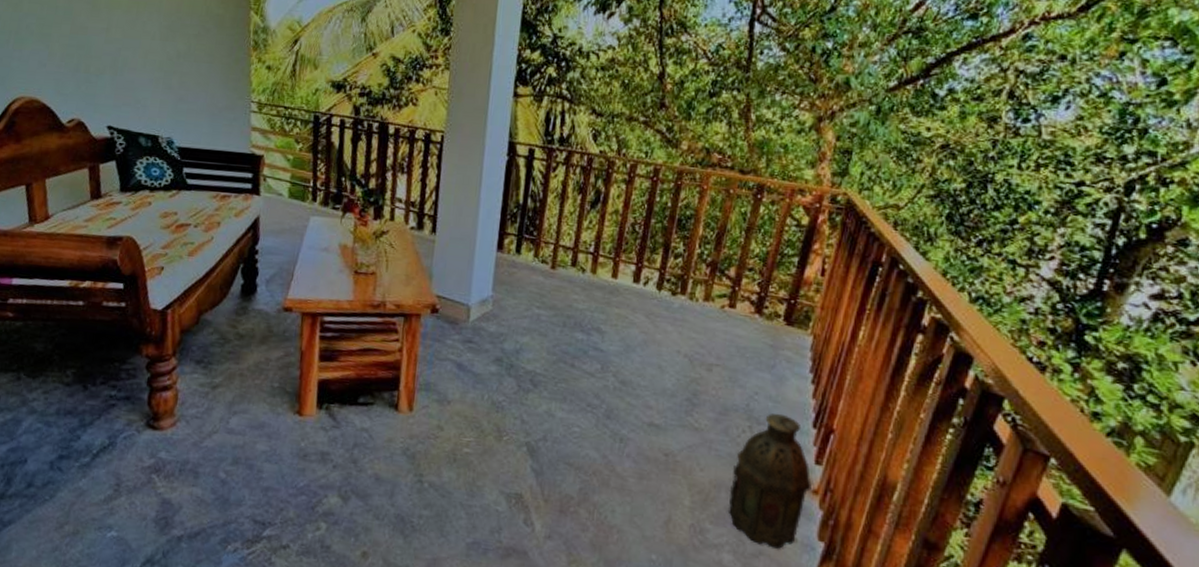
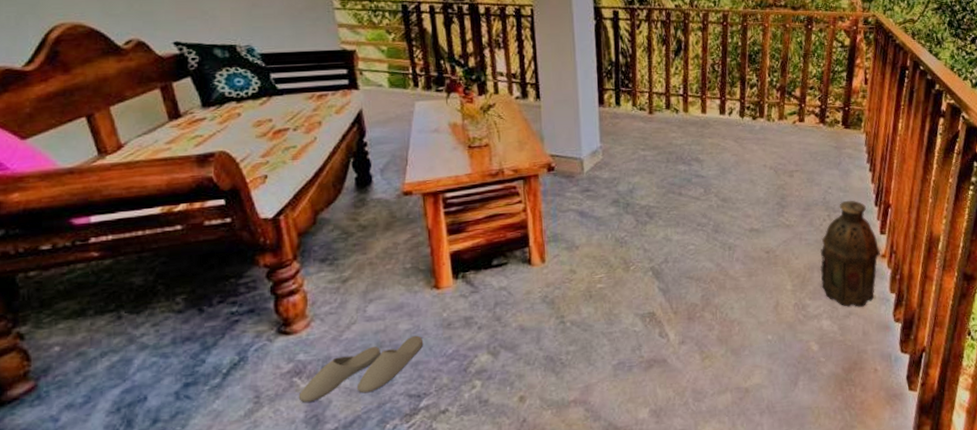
slippers: none [153,458,277,508] -> present [298,335,423,402]

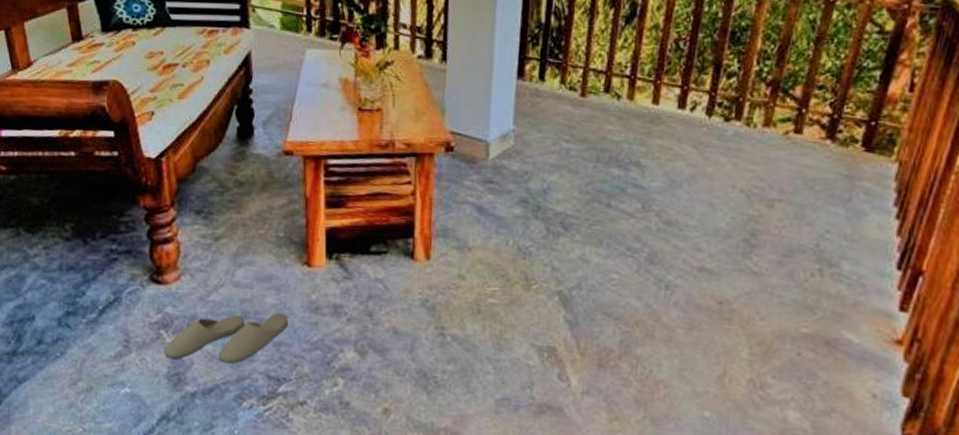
lantern: present [820,200,880,307] -> none [794,253,895,406]

